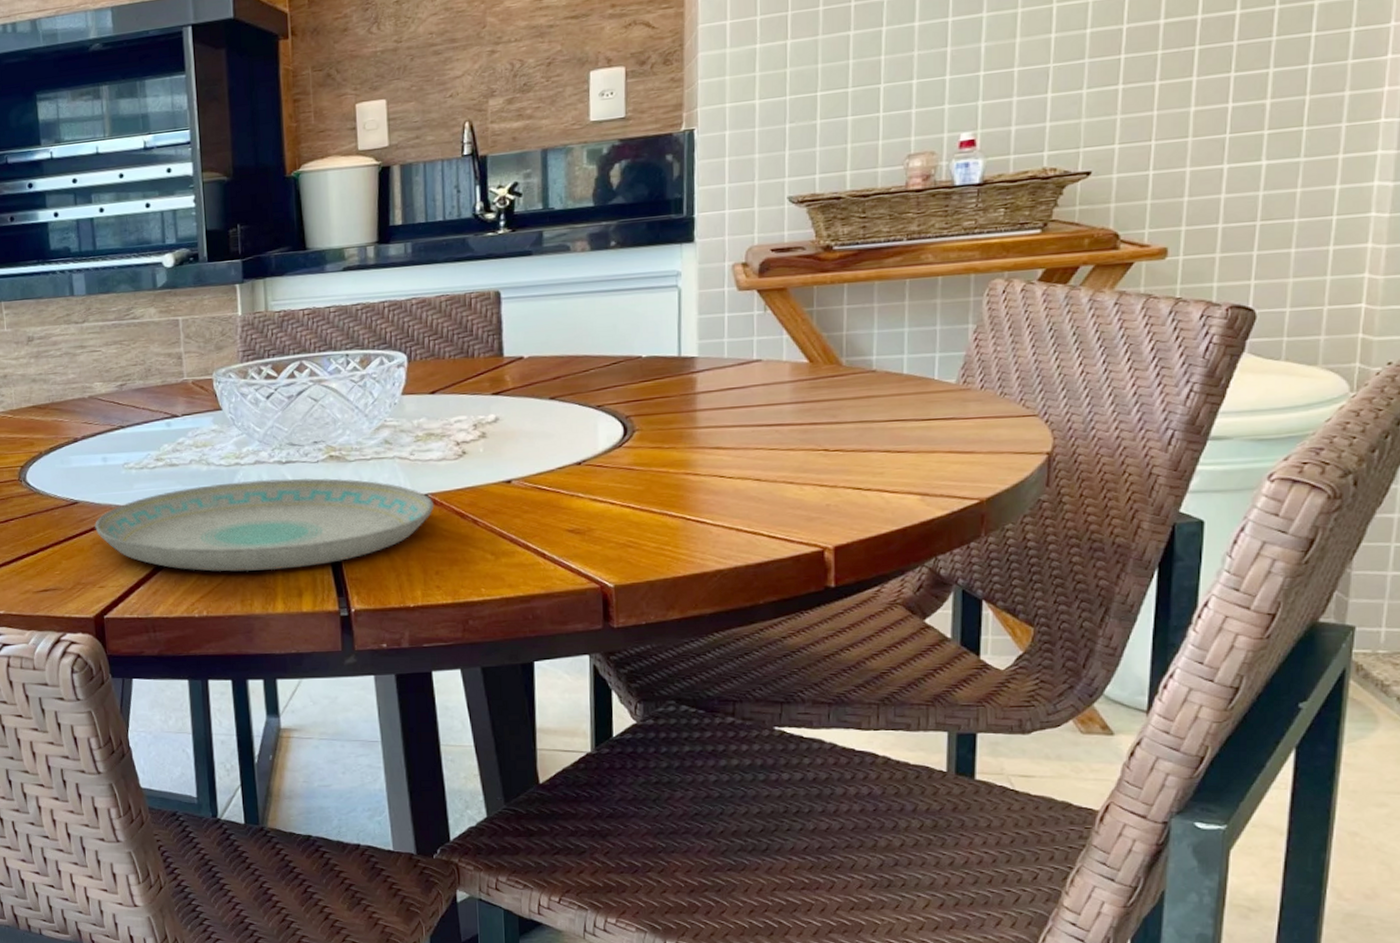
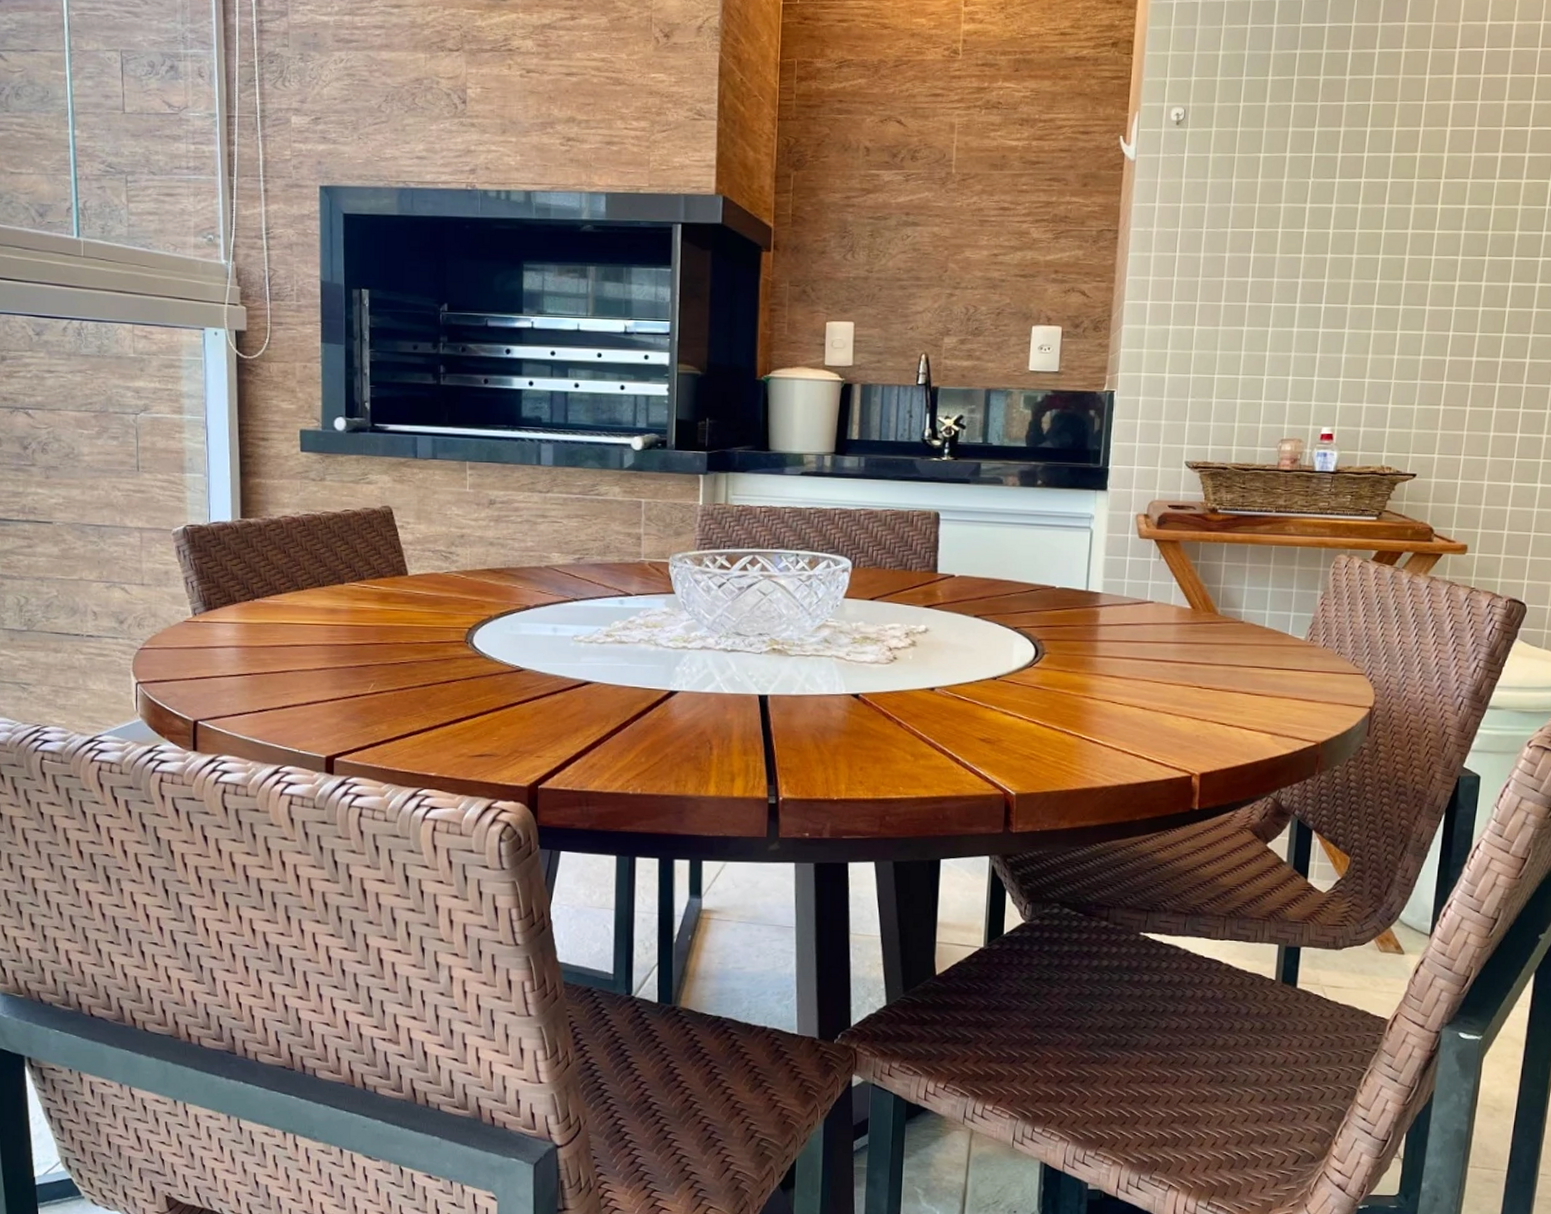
plate: present [95,478,435,572] -> none [538,664,864,754]

